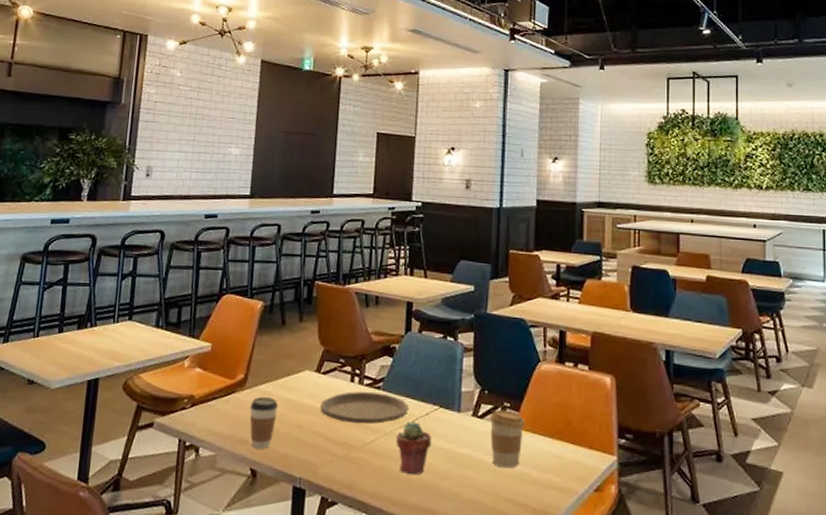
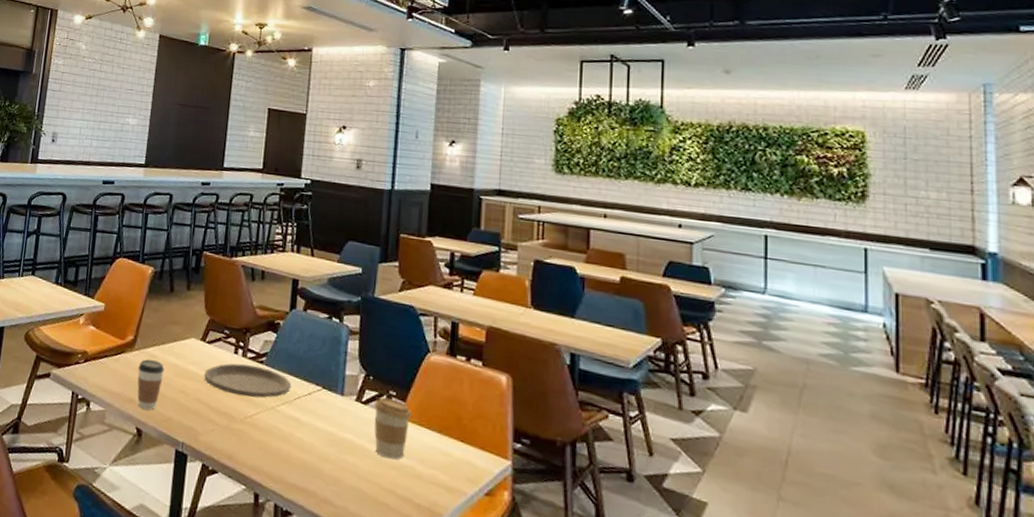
potted succulent: present [395,421,432,474] -> none [277,399,314,454]

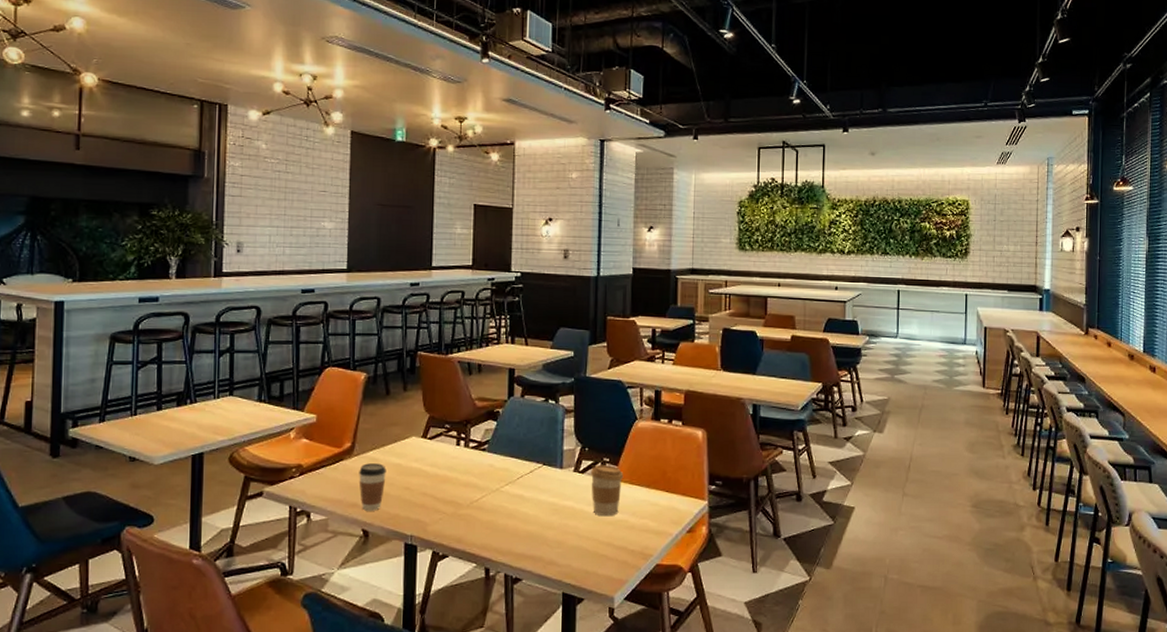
plate: present [204,363,292,398] -> none [428,454,514,484]

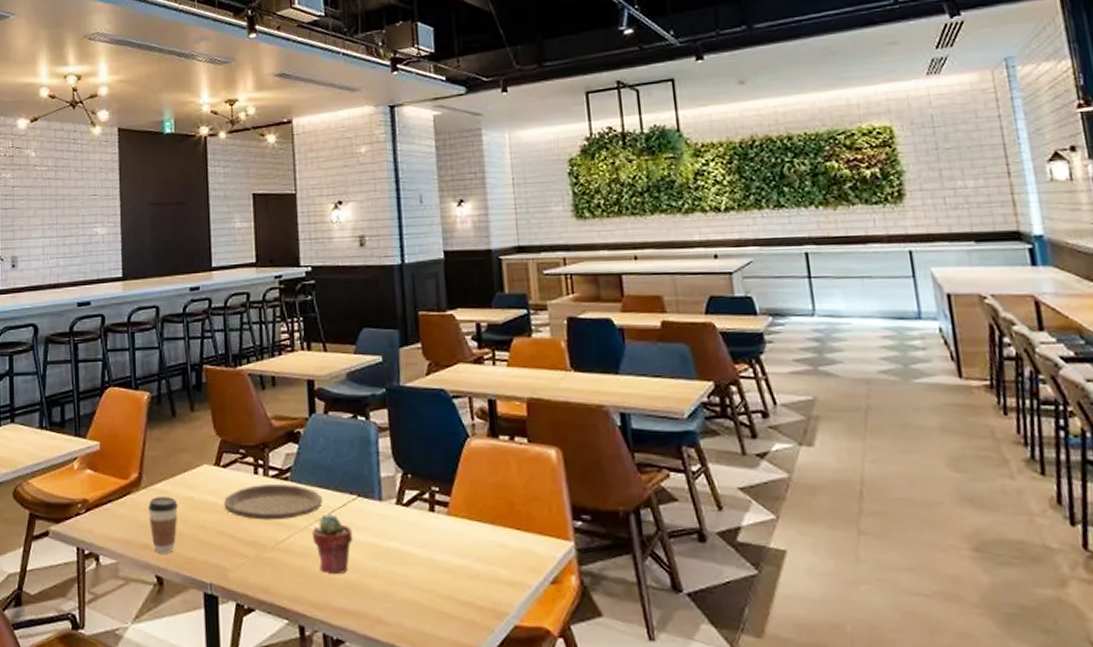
plate: none [428,454,514,484] -> present [224,485,323,520]
potted succulent: none [502,479,536,526] -> present [311,514,353,573]
coffee cup: present [590,465,624,517] -> none [416,496,460,562]

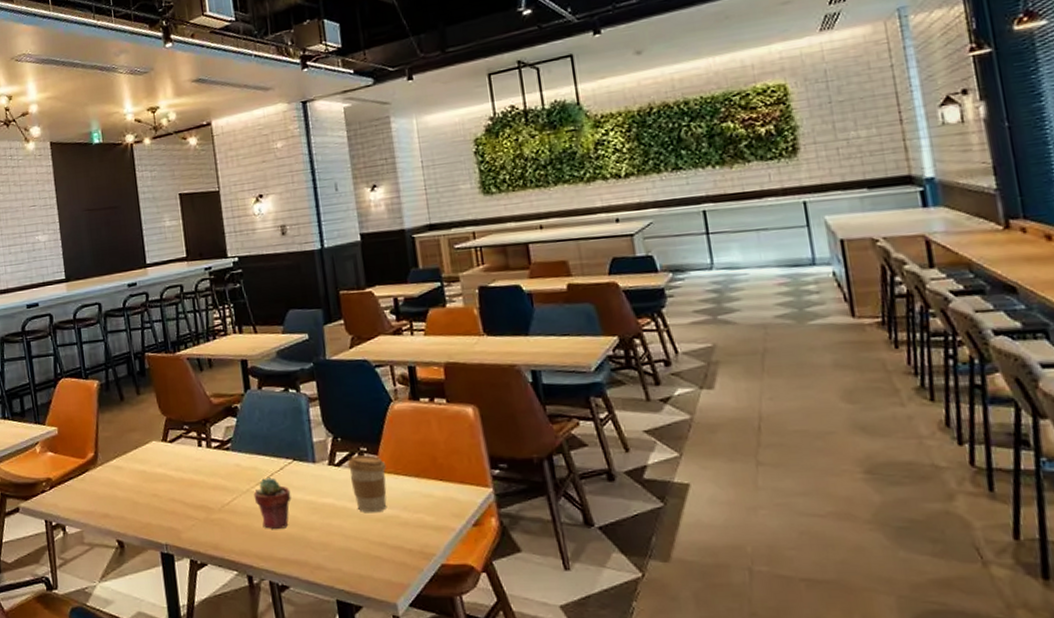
coffee cup: present [148,497,178,554] -> none [105,471,133,521]
plate: present [224,485,323,520] -> none [173,453,262,487]
coffee cup: none [416,496,460,562] -> present [347,455,387,513]

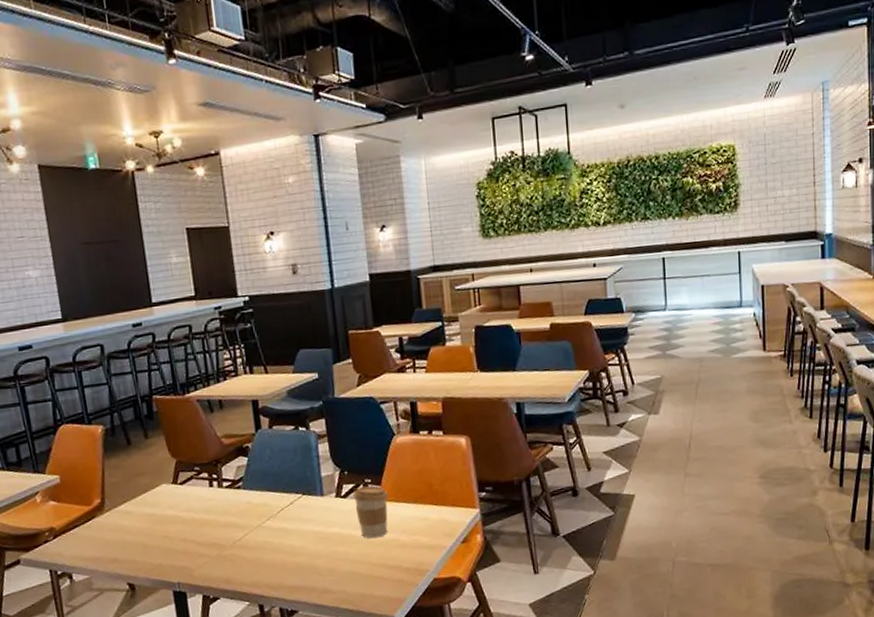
potted succulent: present [253,477,292,529] -> none [264,512,301,560]

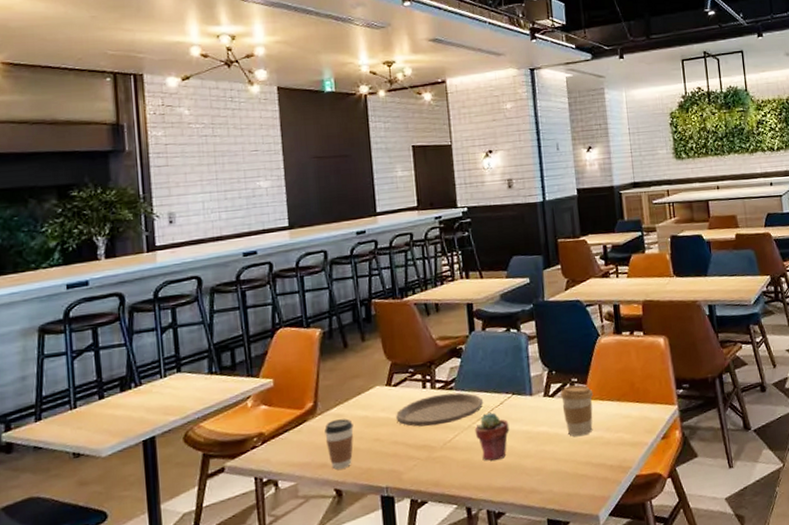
coffee cup: none [113,516,143,565] -> present [324,418,354,470]
plate: none [184,491,273,525] -> present [396,392,484,427]
potted succulent: none [264,512,301,560] -> present [474,412,510,461]

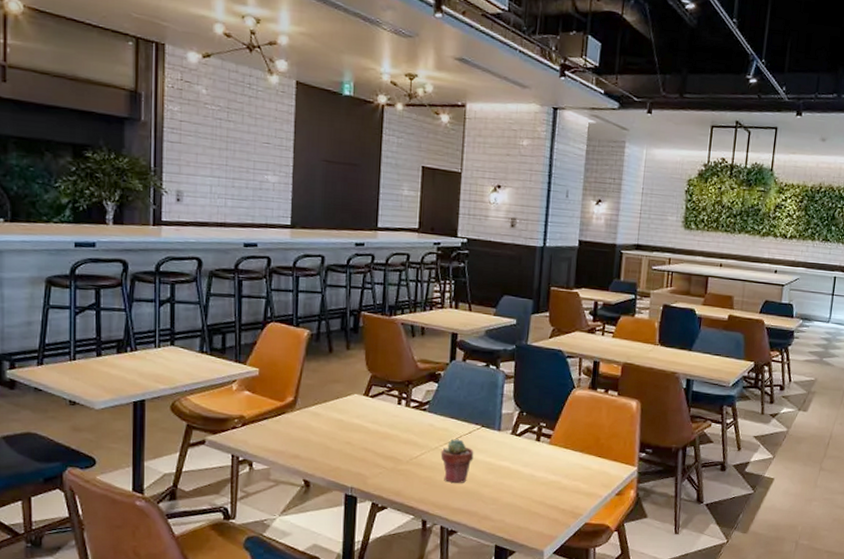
coffee cup: present [324,418,354,470] -> none [300,417,328,463]
plate: present [396,392,484,427] -> none [369,413,454,442]
coffee cup: present [560,385,594,437] -> none [527,429,559,478]

